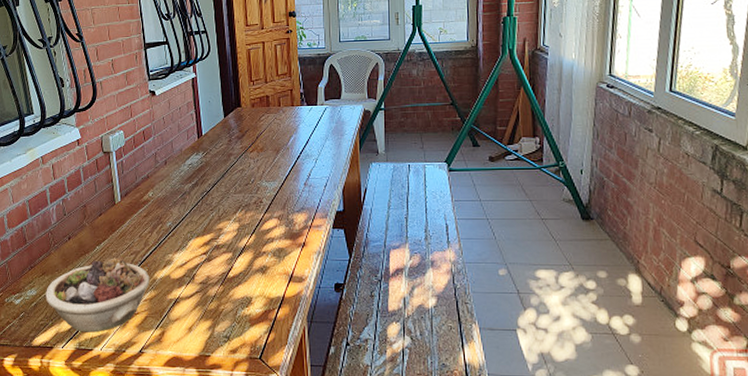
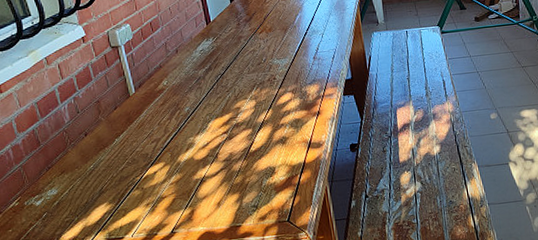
succulent planter: present [45,258,150,333] -> none [67,147,174,223]

